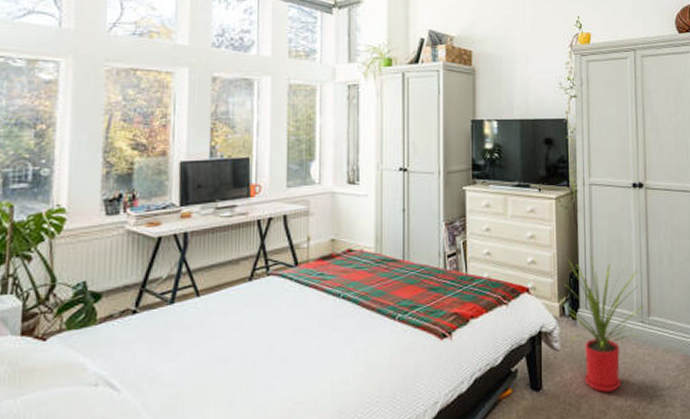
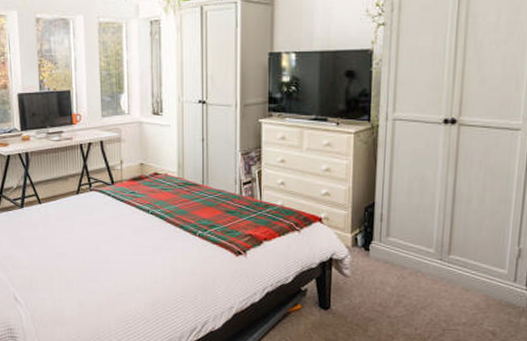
house plant: present [553,255,644,392] -> none [346,191,445,319]

